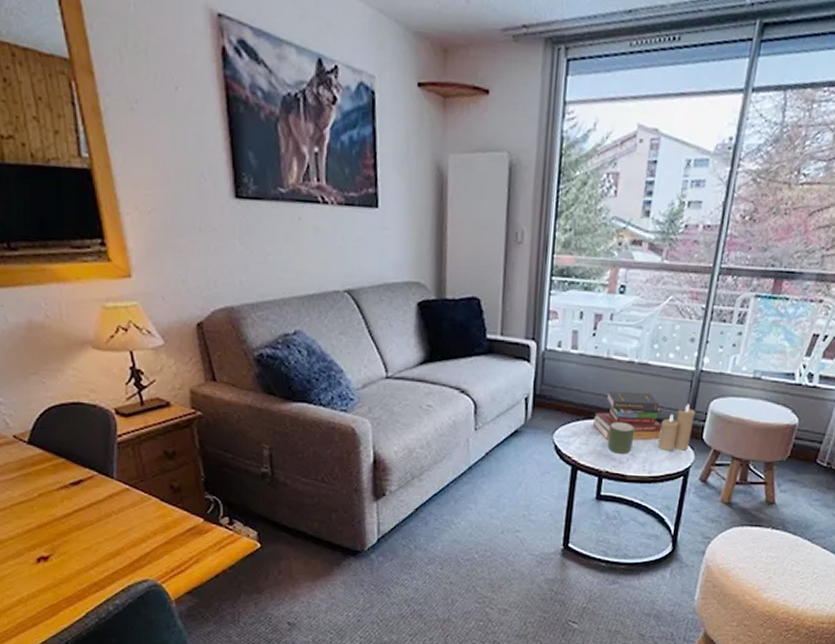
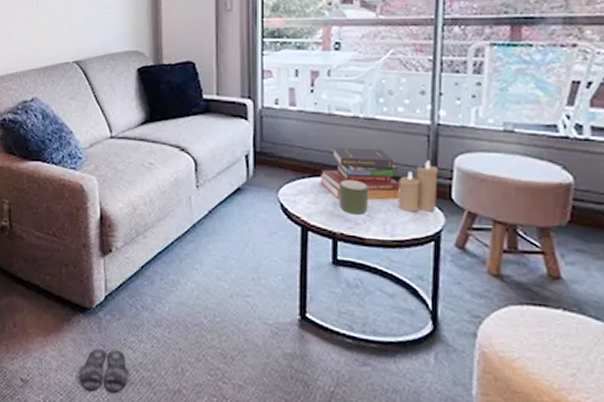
slippers: none [350,588,402,627] -> present [79,348,130,393]

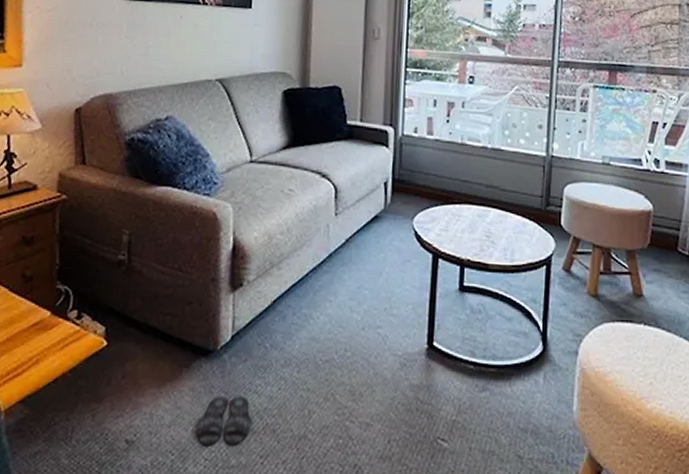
books: present [320,148,400,200] -> none [451,176,520,227]
mug: present [339,179,369,216] -> none [467,207,494,243]
candle: present [397,161,438,212] -> none [517,190,551,238]

